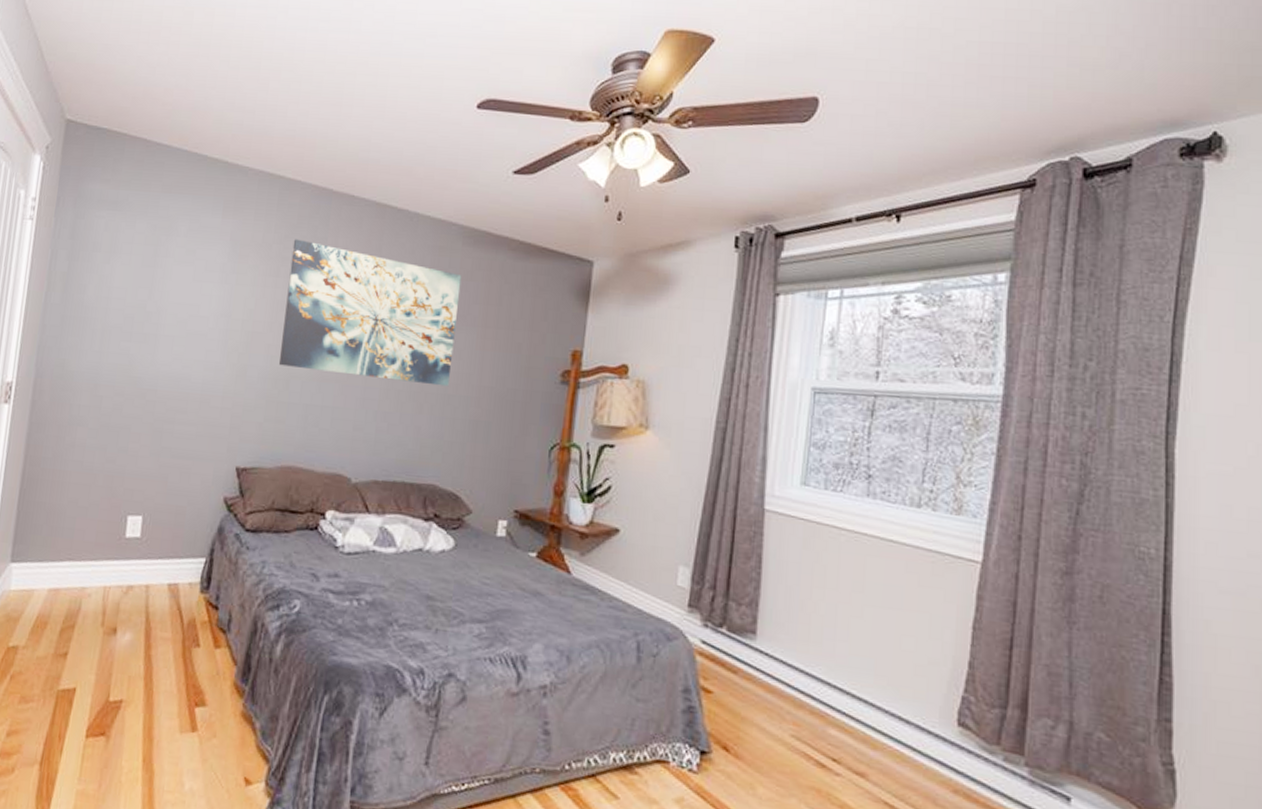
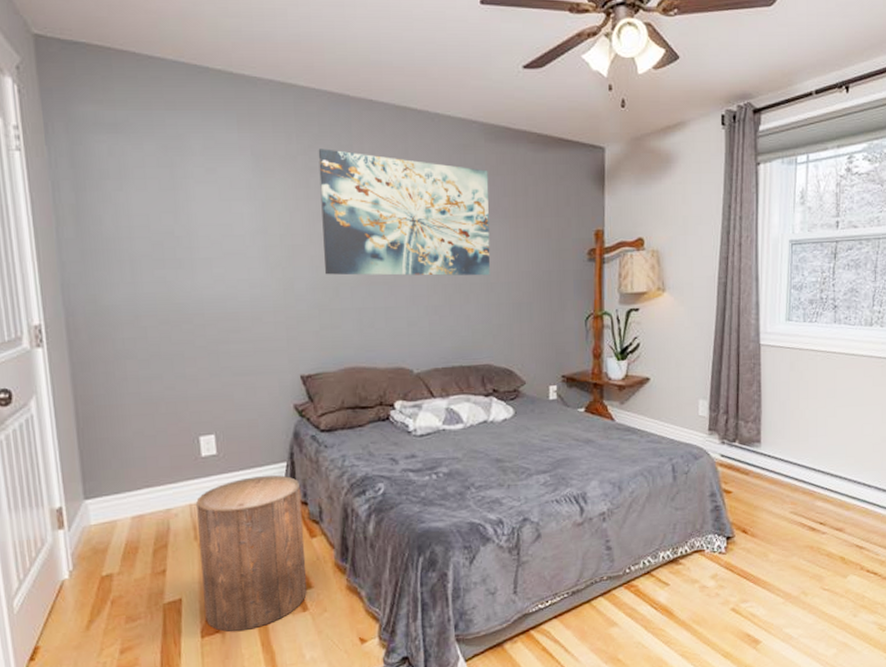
stool: none [94,568,215,740] -> present [196,475,307,632]

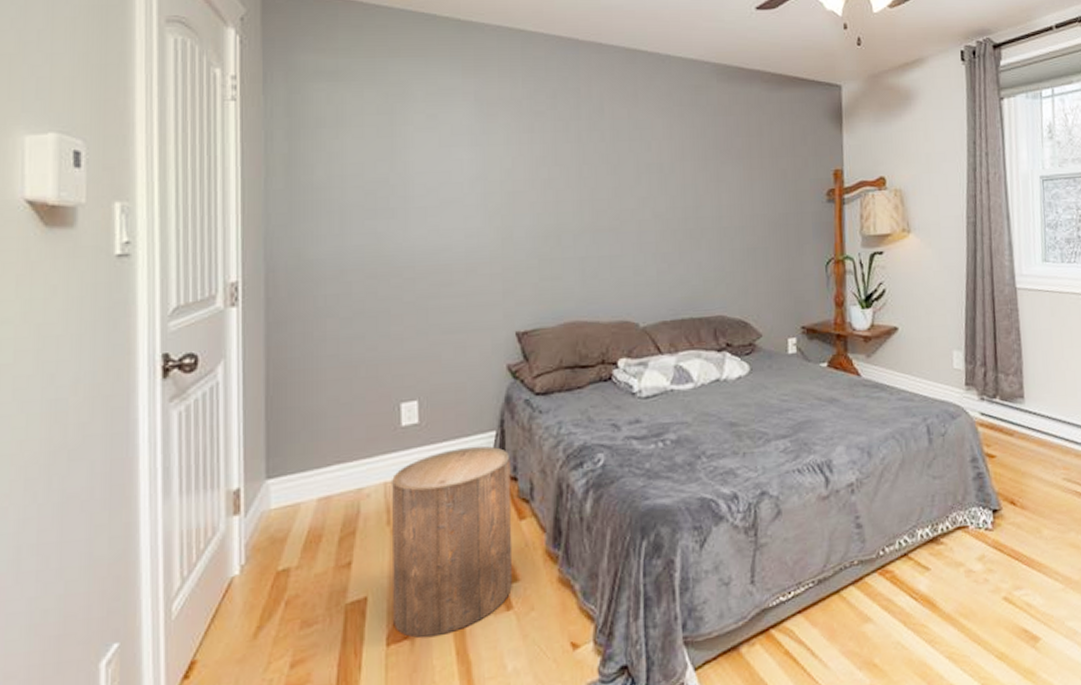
wall art: present [318,149,490,276] -> none [544,92,723,222]

